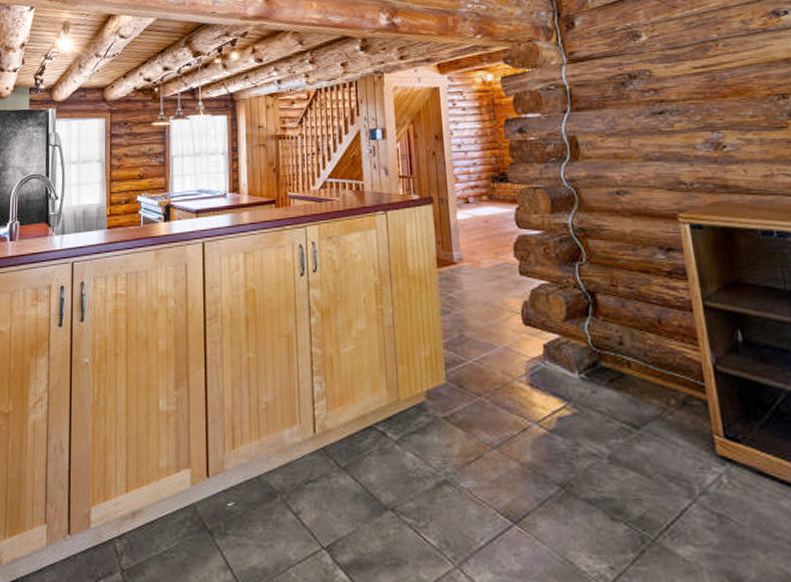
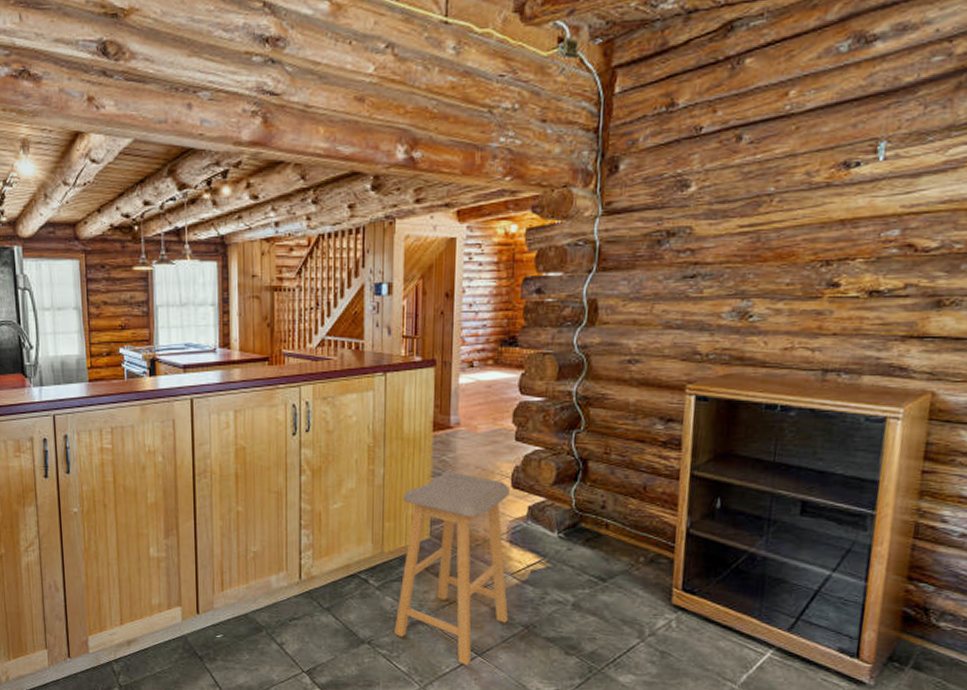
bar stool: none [414,310,542,538] -> present [394,472,511,666]

